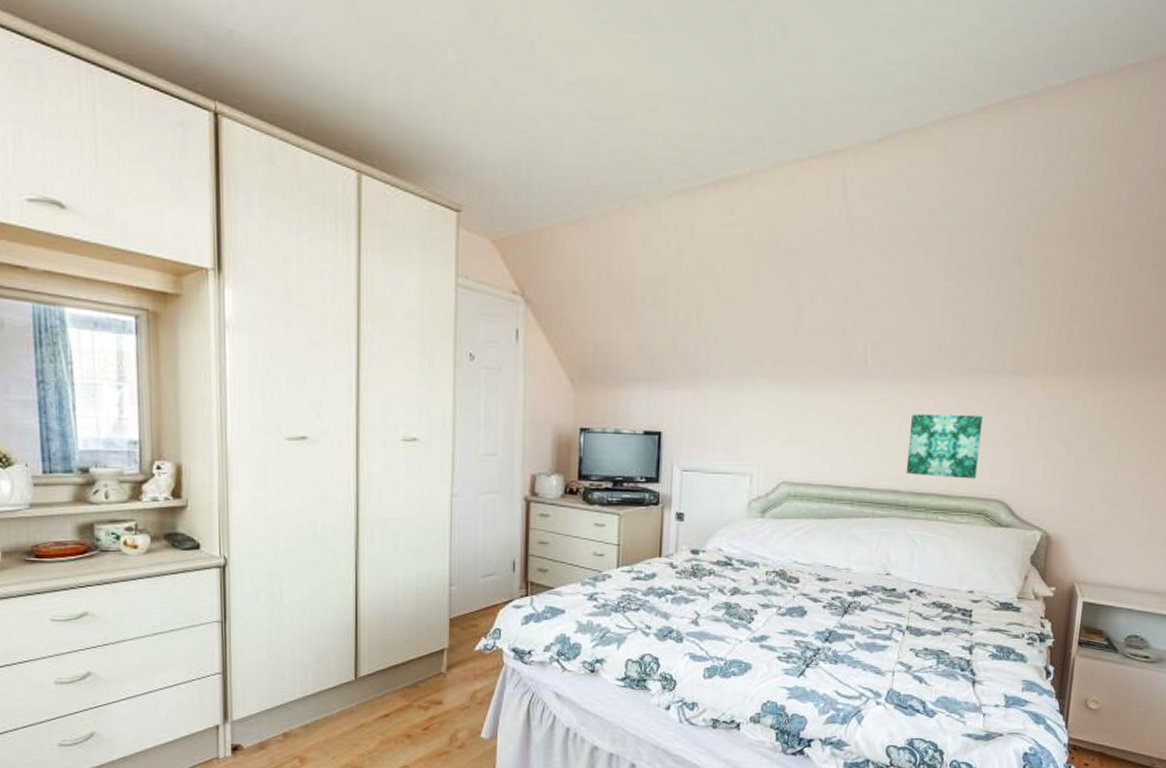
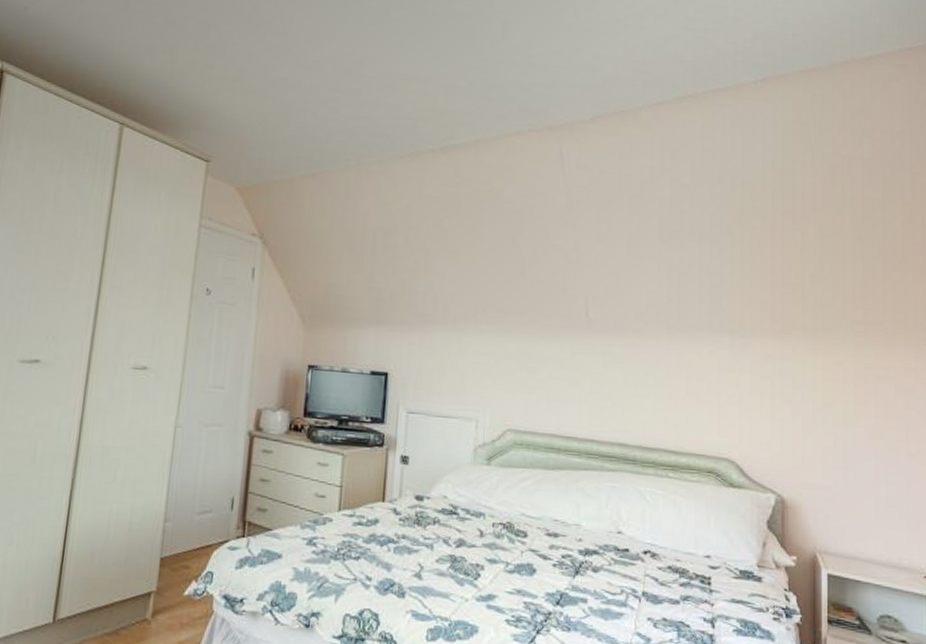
wall art: present [906,414,983,479] -> none [632,367,705,436]

